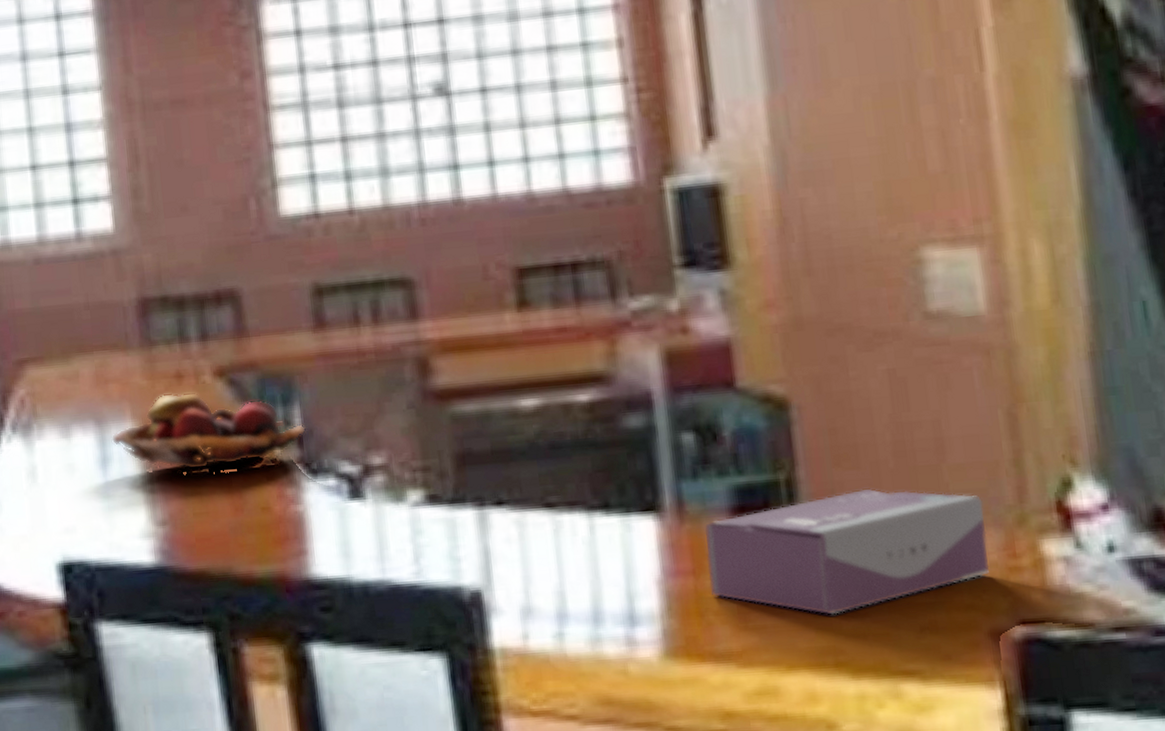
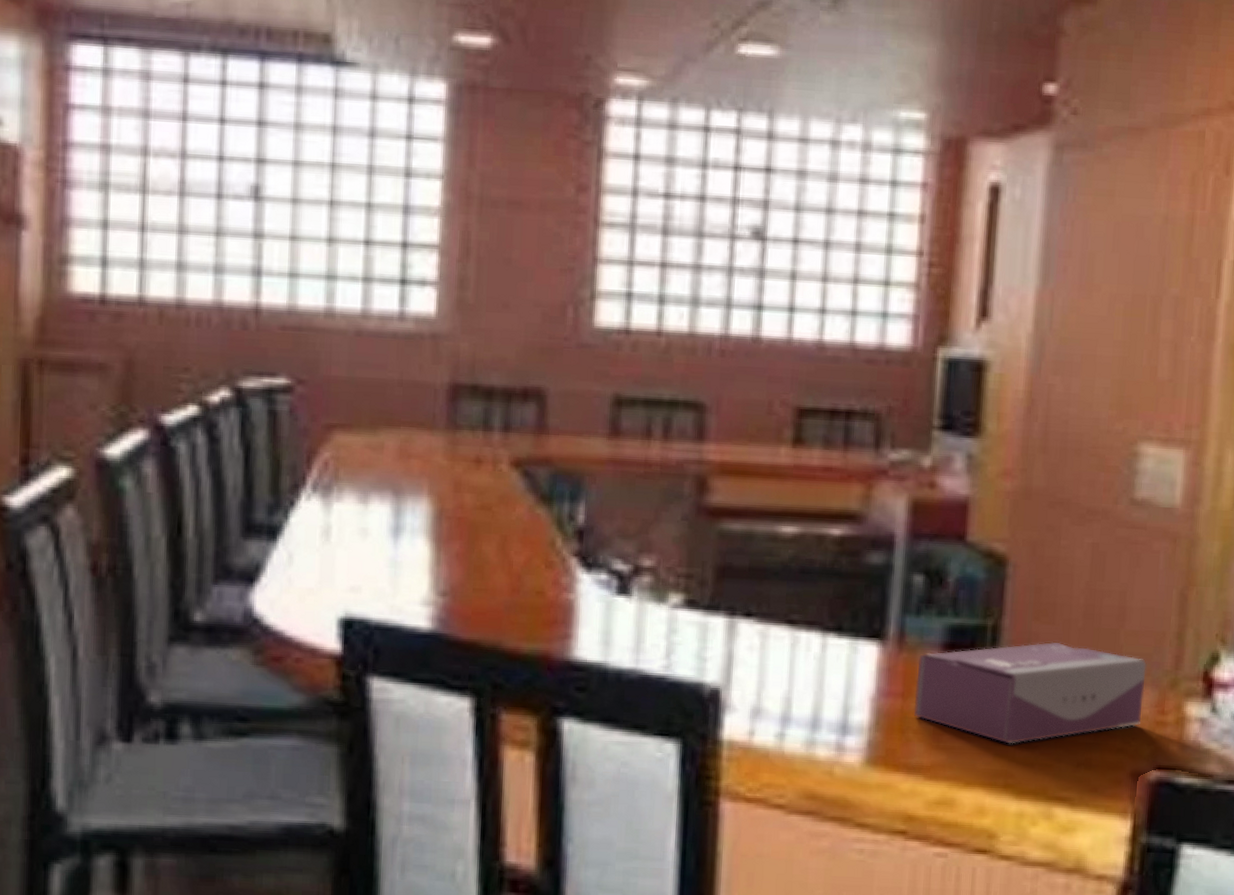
fruit basket: present [111,392,306,476] -> none [406,475,587,558]

